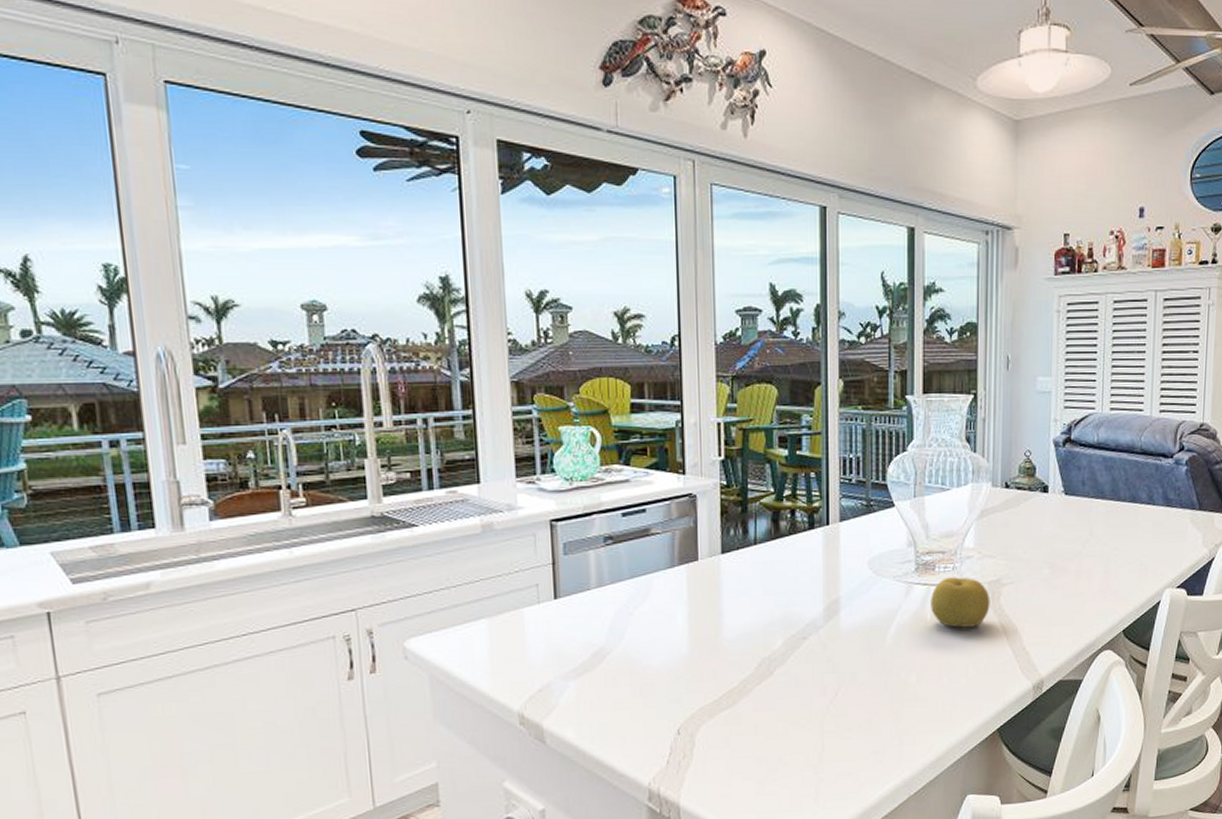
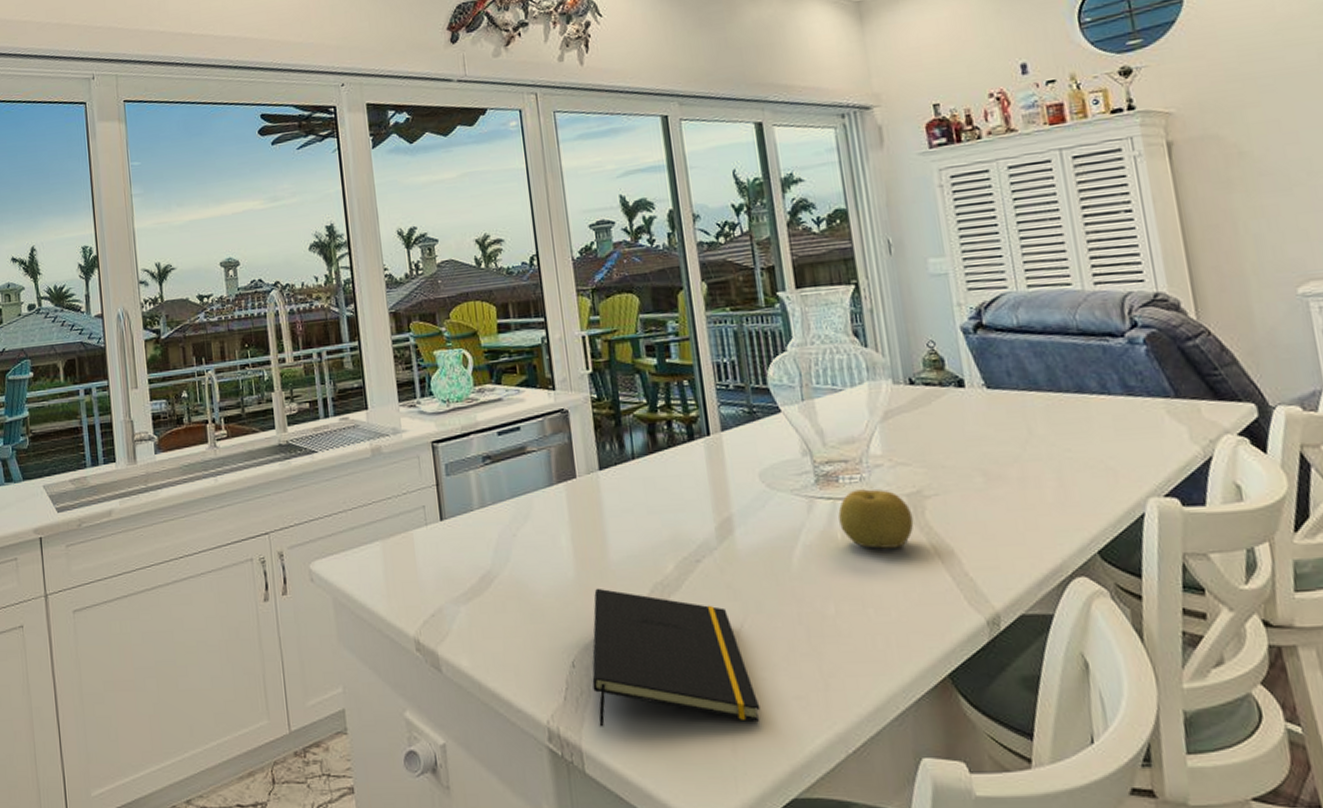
notepad: none [695,662,843,786] -> present [592,588,761,727]

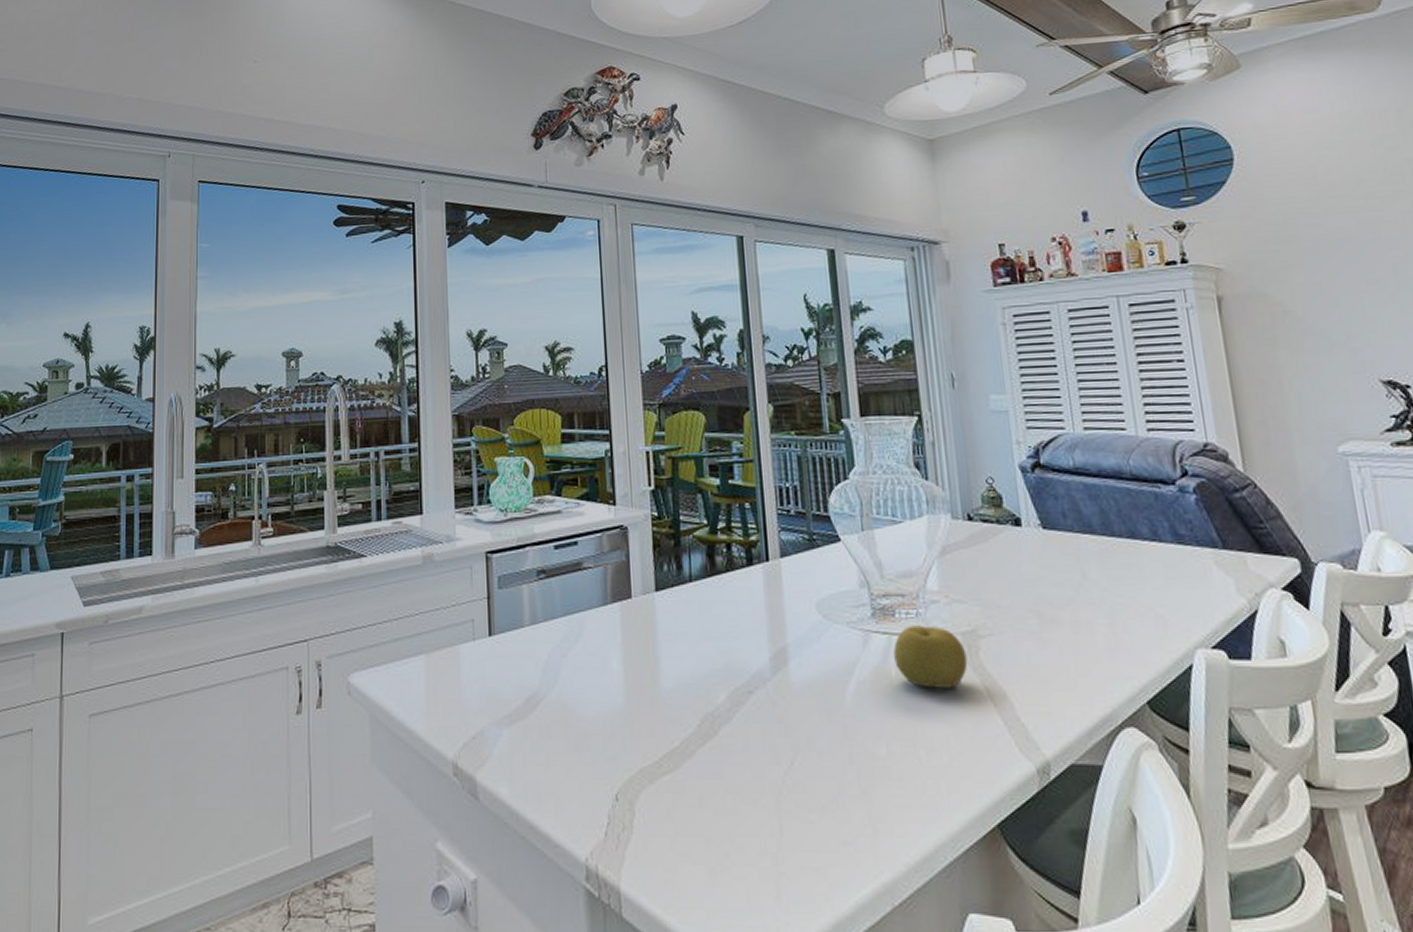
notepad: present [592,588,761,727] -> none [635,716,807,867]

